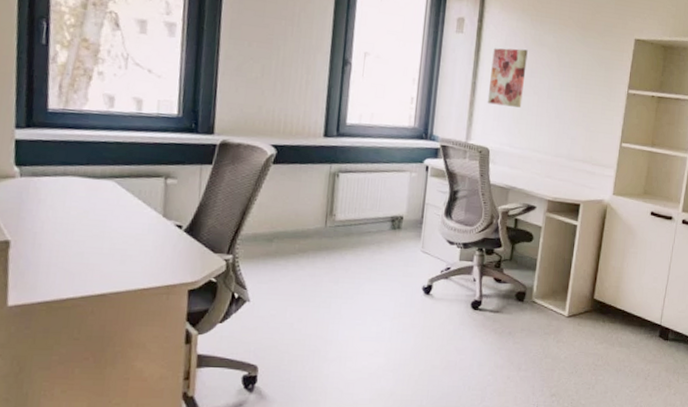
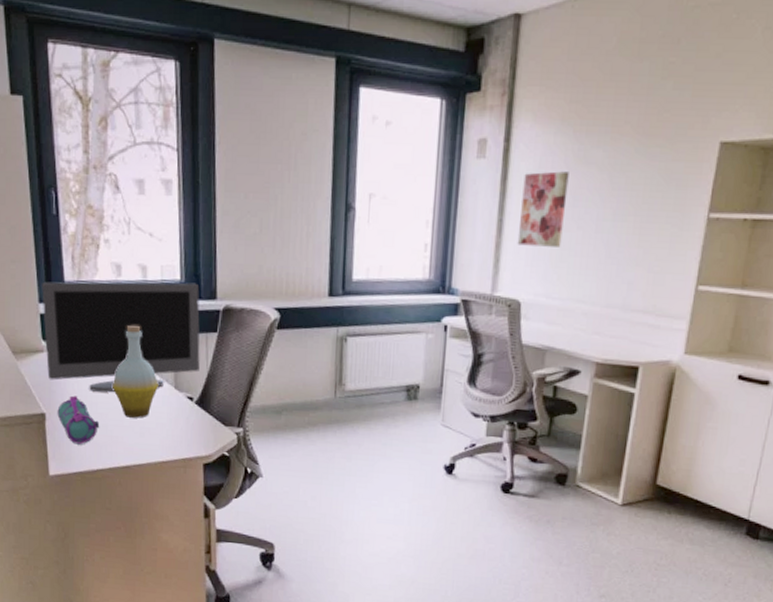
monitor: none [17,108,197,220] -> present [42,281,200,393]
pencil case: none [24,223,75,273] -> present [57,395,100,445]
bottle: none [93,154,146,246] -> present [113,324,158,418]

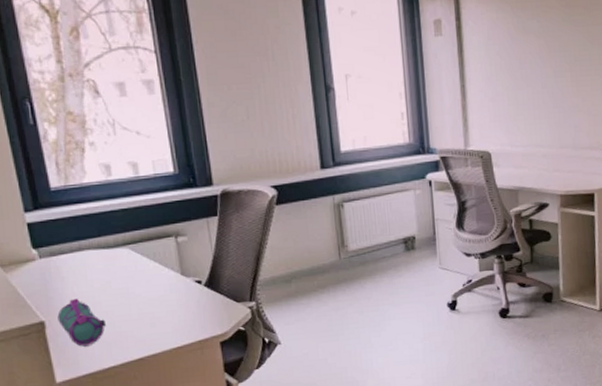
monitor: present [42,281,200,393] -> none [25,173,204,291]
bottle: present [113,324,158,418] -> none [115,220,164,311]
wall art: present [517,171,569,247] -> none [477,41,516,105]

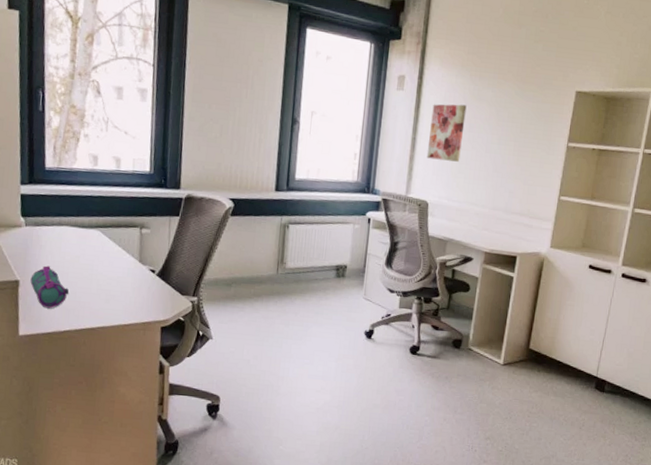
wall art: none [477,41,516,105] -> present [426,104,467,162]

